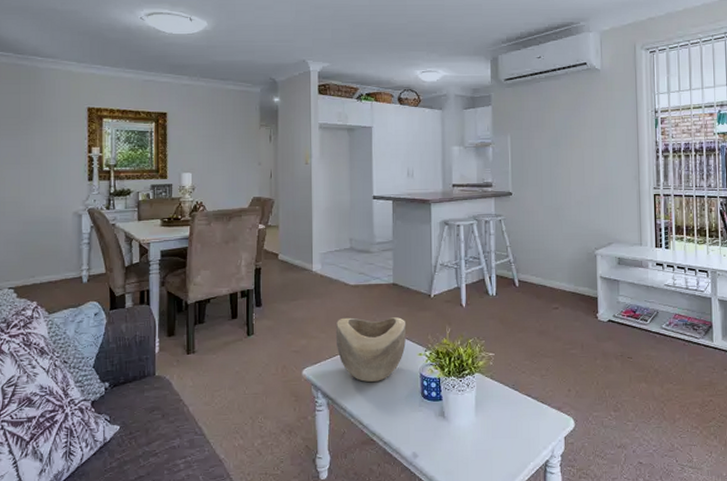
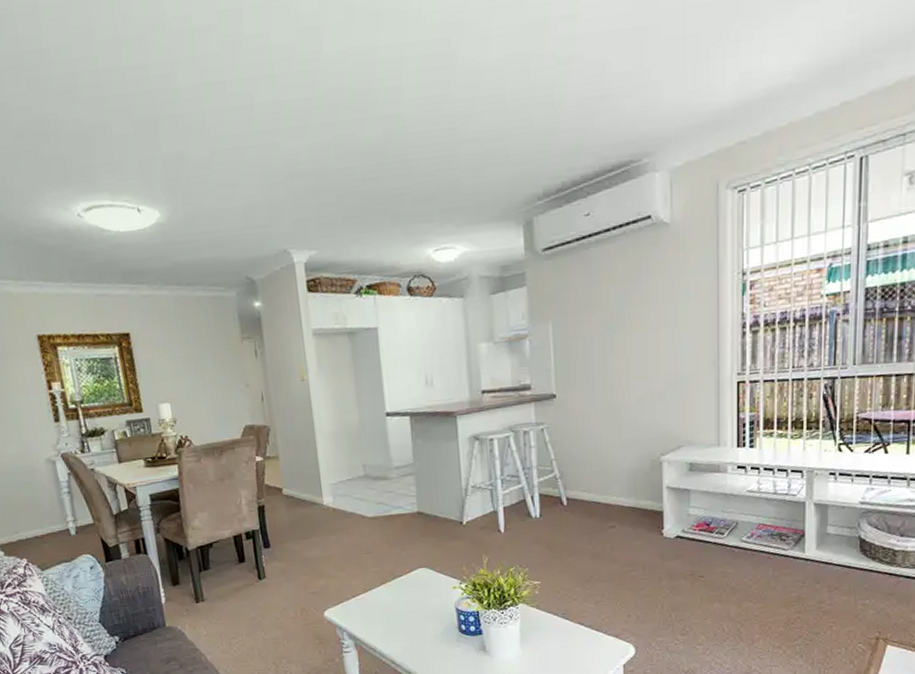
decorative bowl: present [335,317,407,382] -> none [356,549,438,620]

